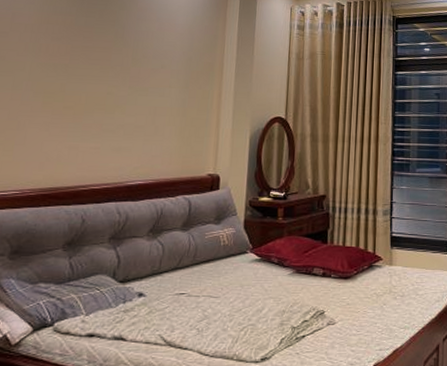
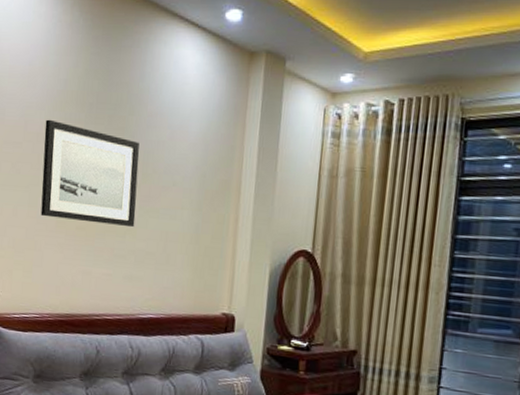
wall art: none [25,12,130,105] -> present [40,119,140,228]

